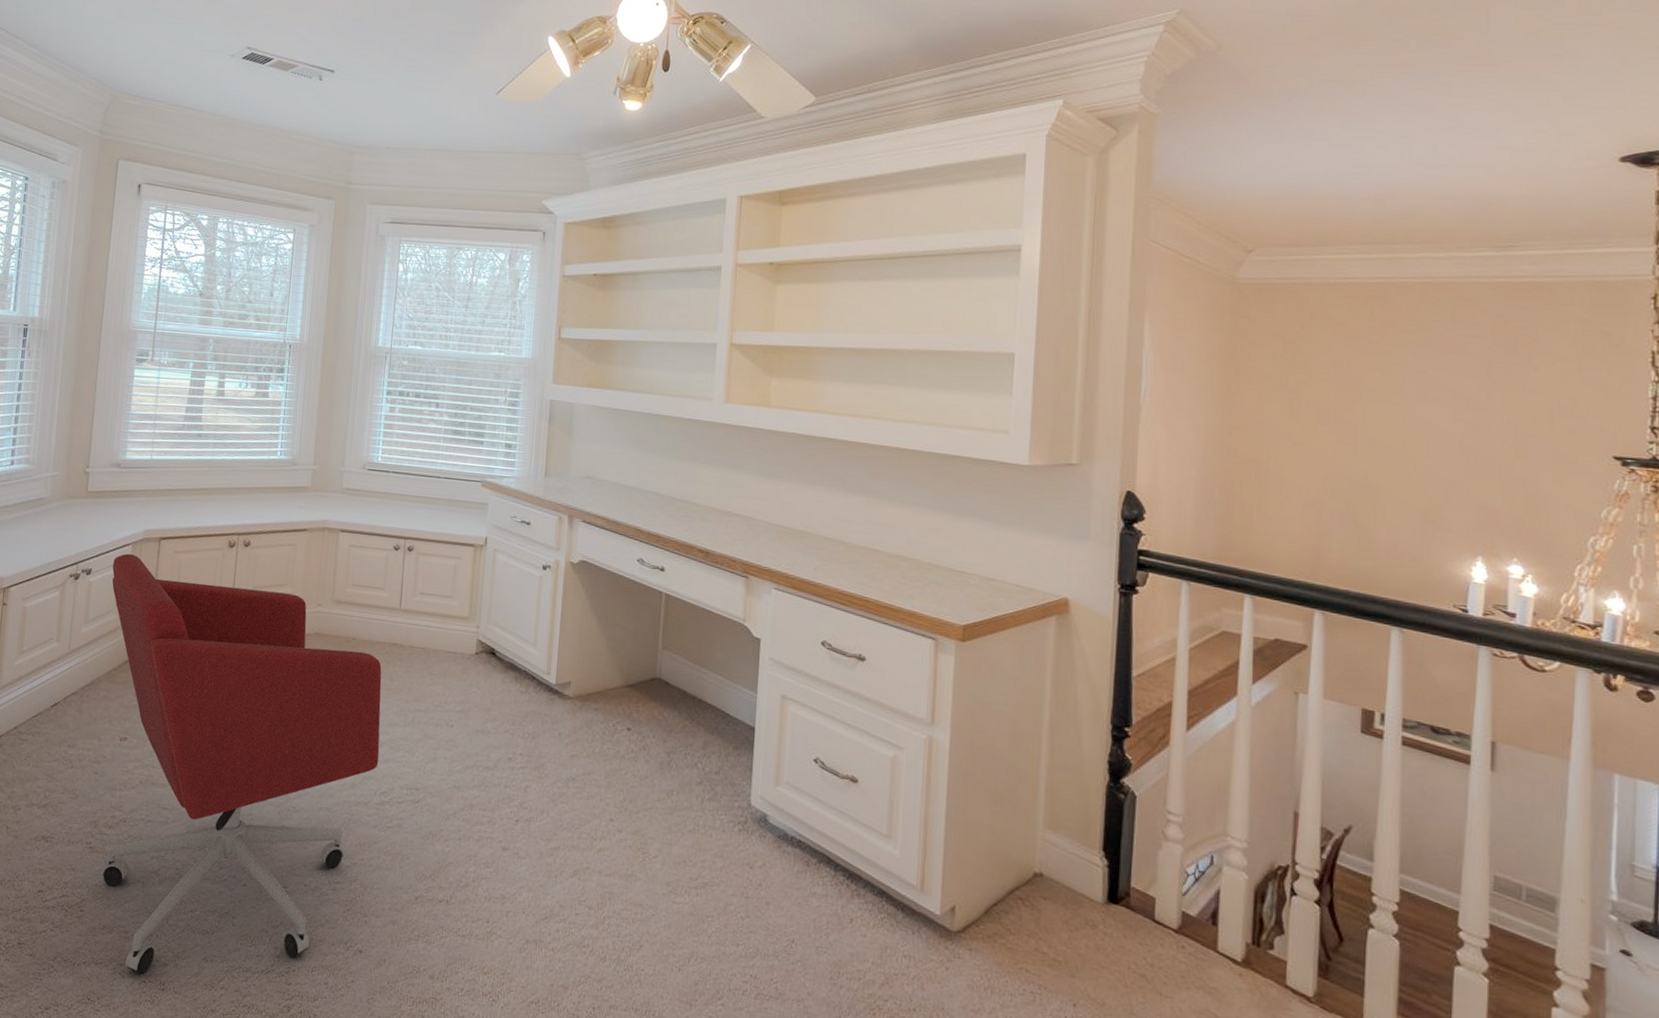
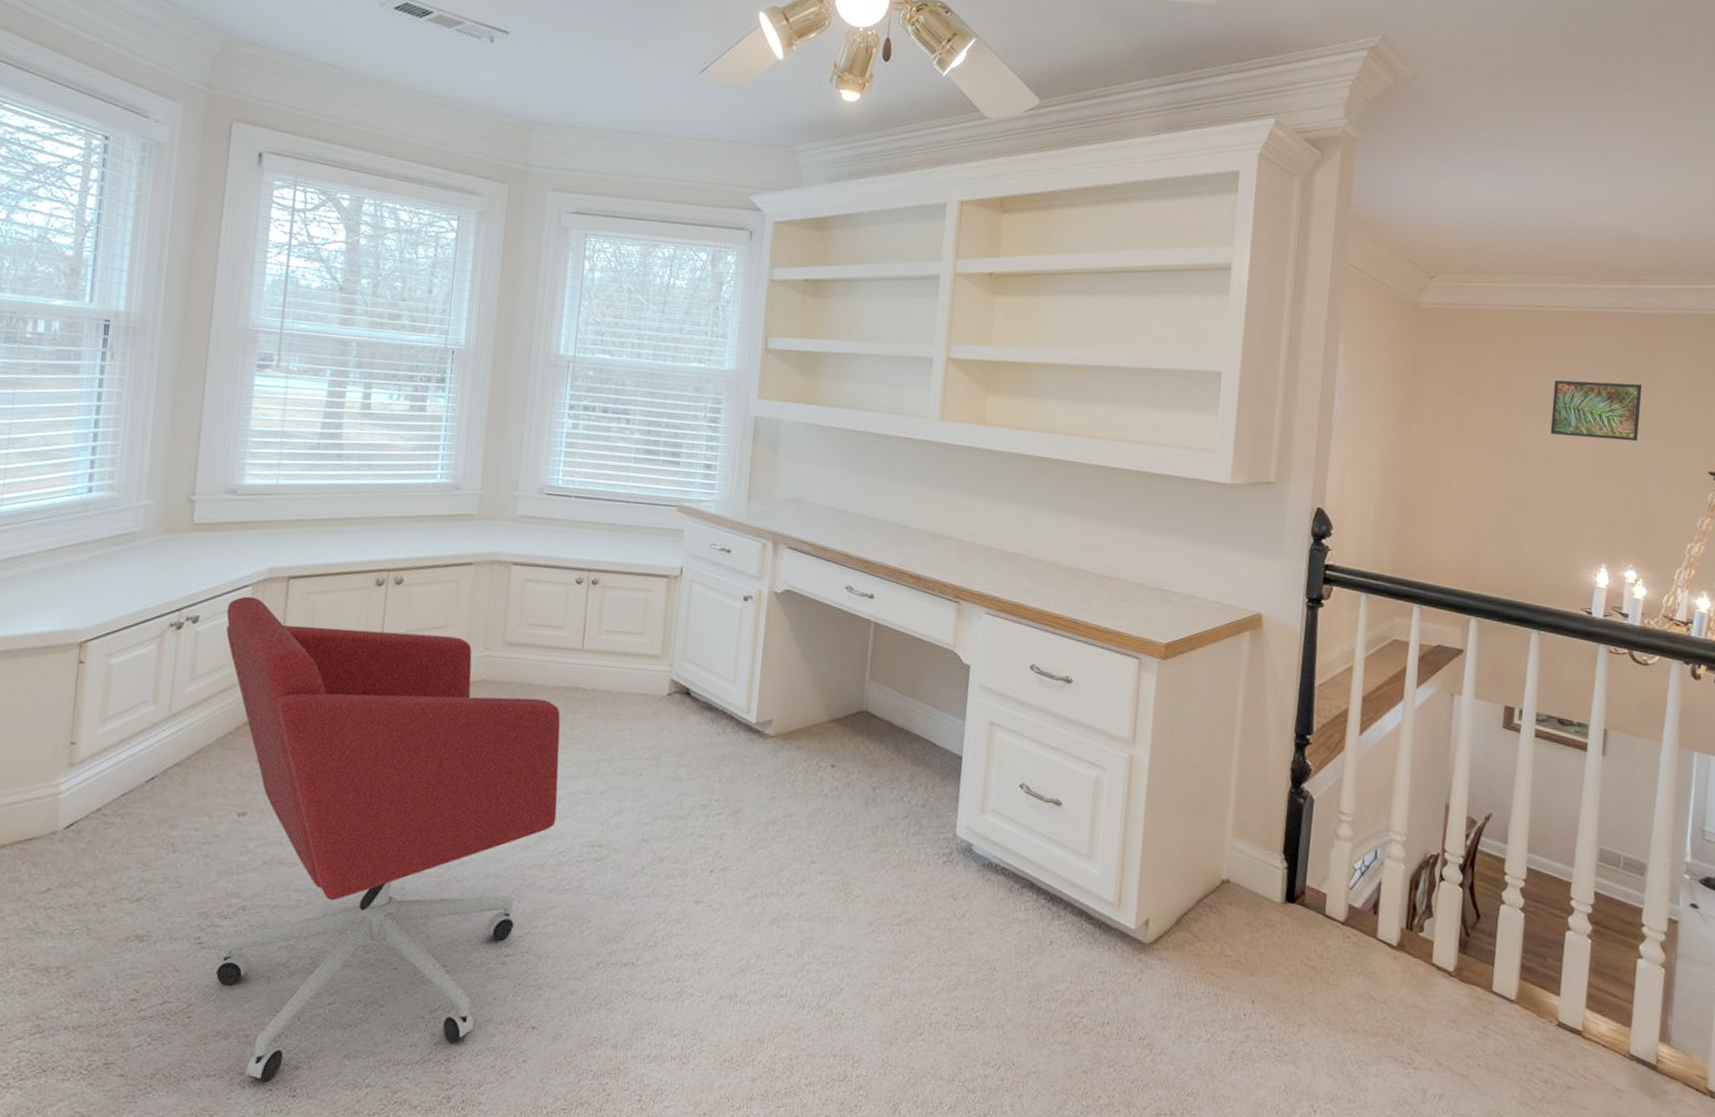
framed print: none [1403,356,1519,423] -> present [1550,380,1643,442]

